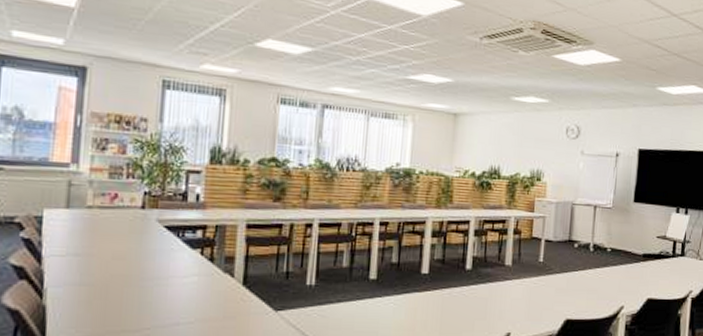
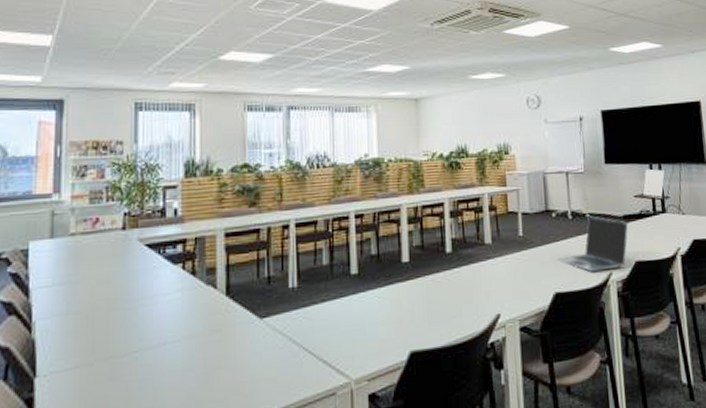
laptop: none [571,251,647,304] -> present [556,216,629,272]

